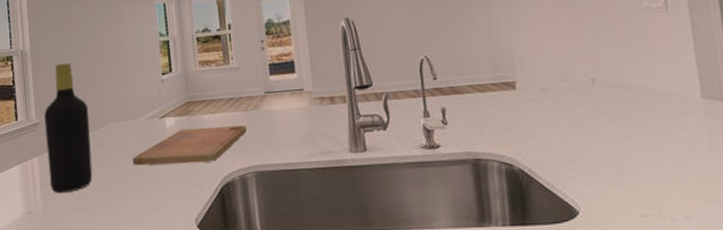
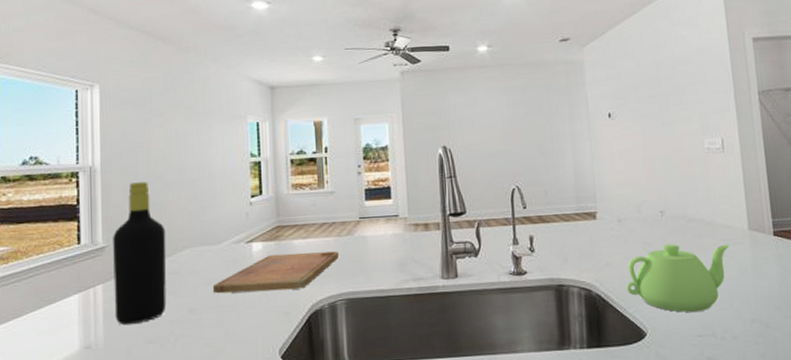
teapot: none [553,114,678,190] -> present [626,244,730,313]

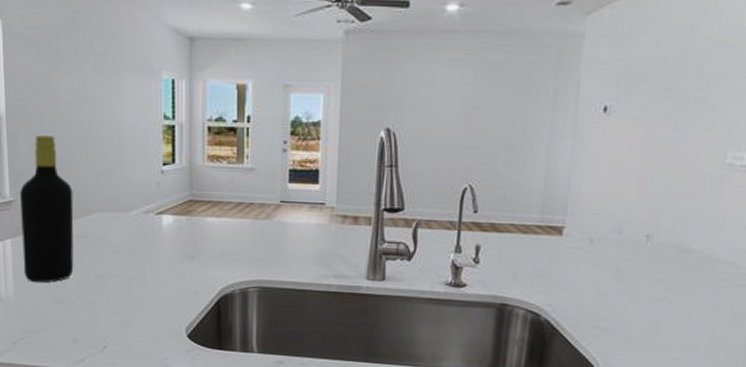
cutting board: present [212,251,339,294] -> none [120,230,254,270]
teapot: present [626,244,730,313] -> none [583,275,728,356]

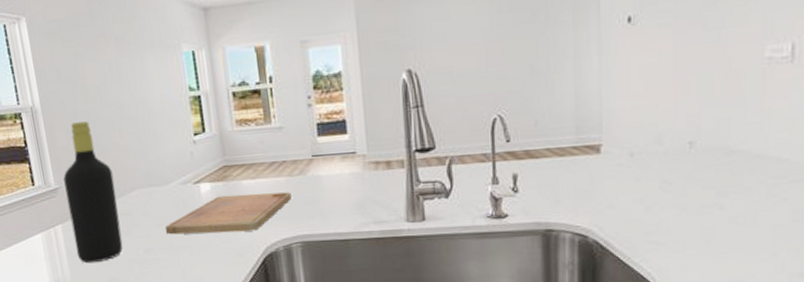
cutting board: none [120,230,254,270] -> present [164,192,292,235]

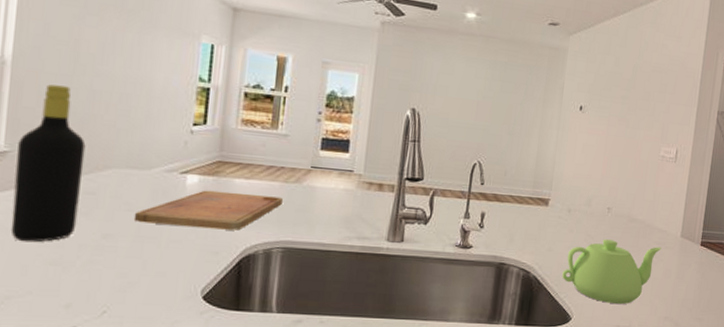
teapot: none [633,182,783,263] -> present [562,239,662,304]

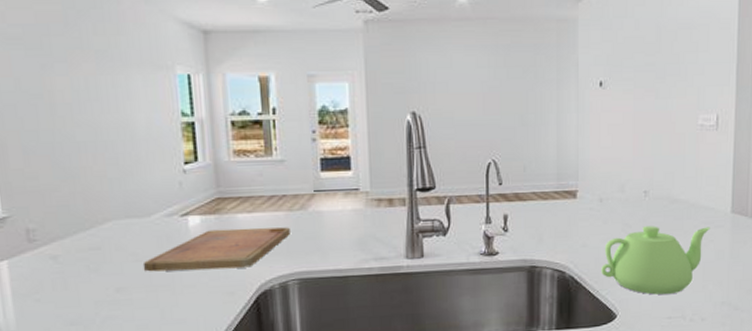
bottle: present [10,84,86,243] -> none [15,142,89,306]

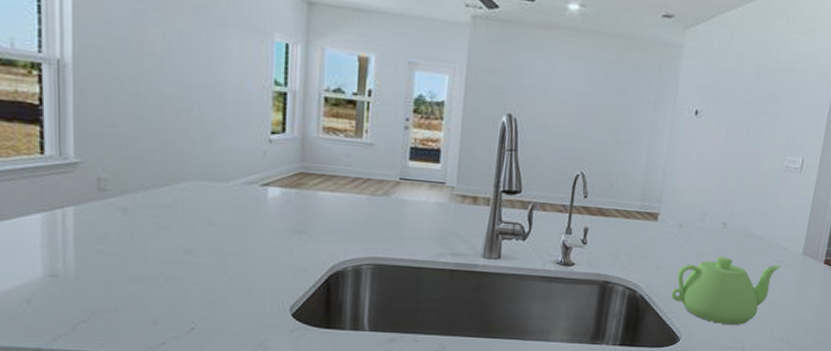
cutting board: present [142,227,290,272] -> none [215,203,371,246]

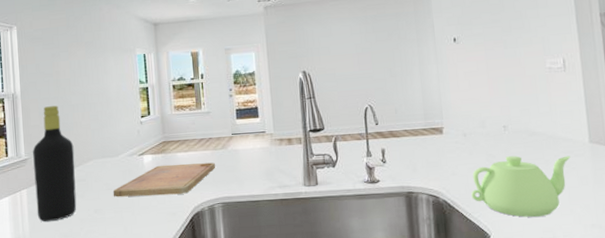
bottle: none [89,89,159,258] -> present [33,105,77,222]
cutting board: none [215,203,371,246] -> present [112,162,215,198]

